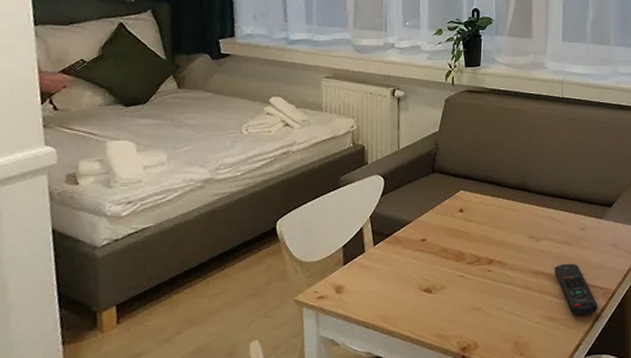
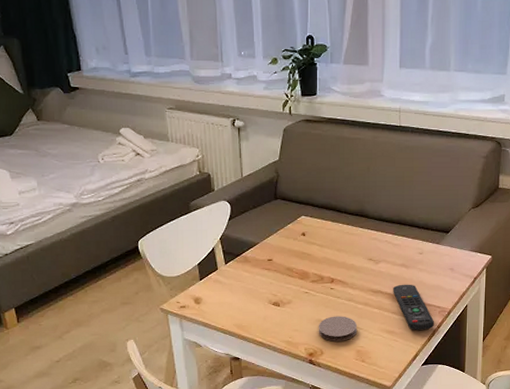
coaster: none [473,301,516,332] -> present [318,316,358,342]

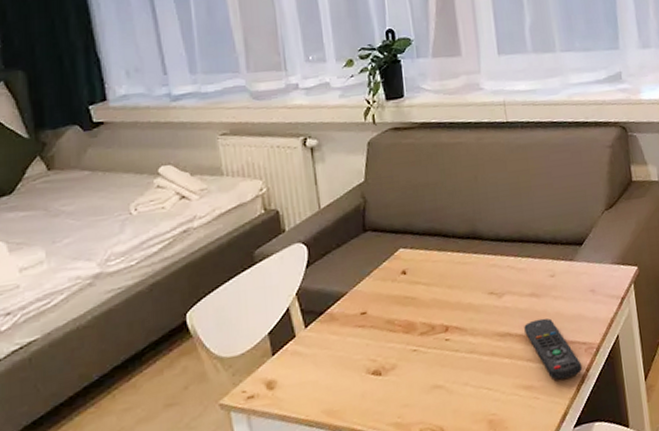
coaster: present [318,316,358,342] -> none [434,375,486,414]

